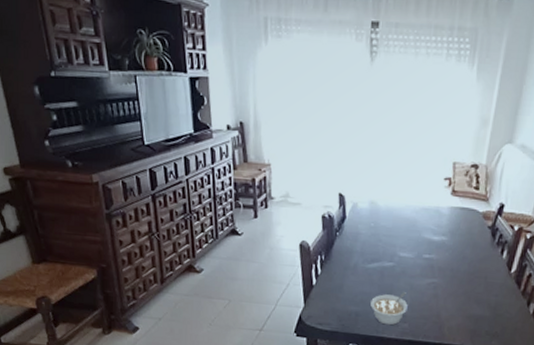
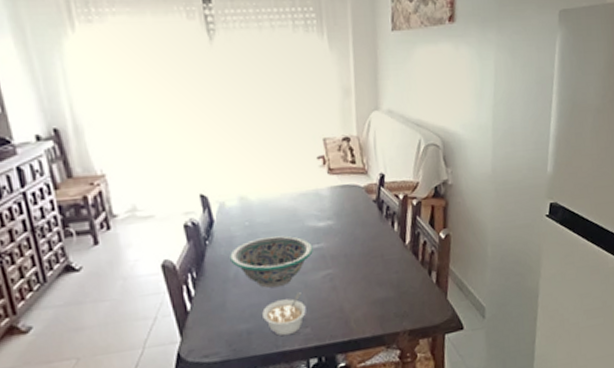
decorative bowl: none [353,239,424,284] -> present [230,235,313,289]

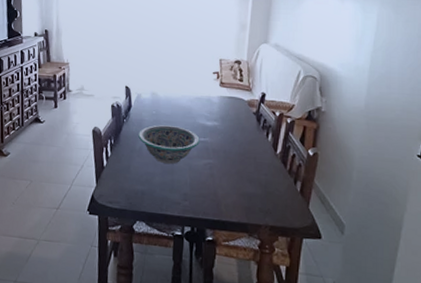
legume: present [262,292,306,336] -> none [155,172,188,203]

